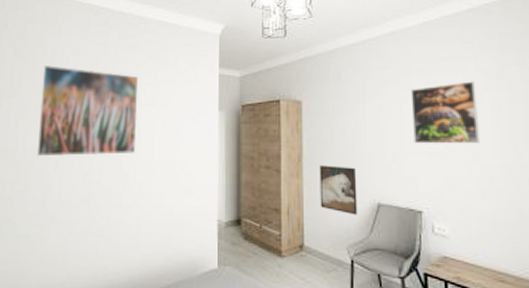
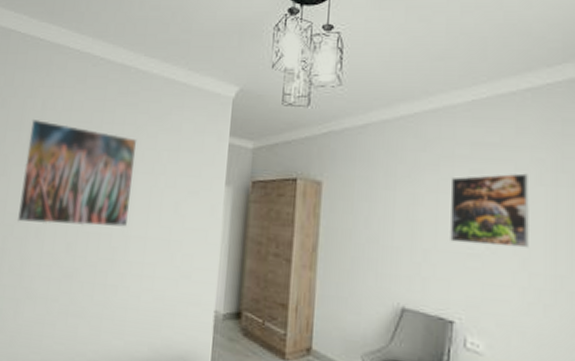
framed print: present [319,165,358,216] -> none [334,258,380,320]

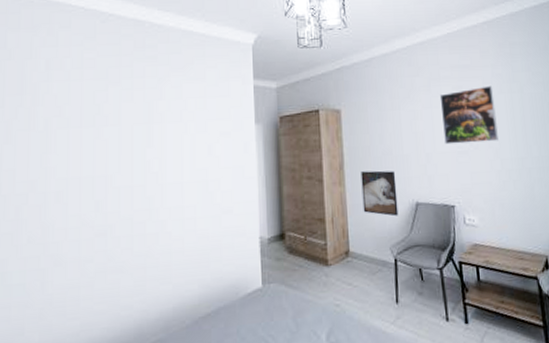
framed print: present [18,118,138,227] -> none [32,80,162,189]
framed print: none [334,258,380,320] -> present [361,170,399,217]

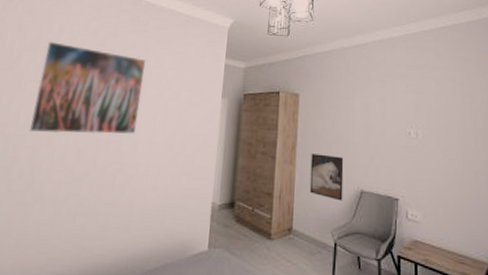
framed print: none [32,80,162,189] -> present [30,41,147,135]
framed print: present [439,85,498,145] -> none [393,87,447,141]

